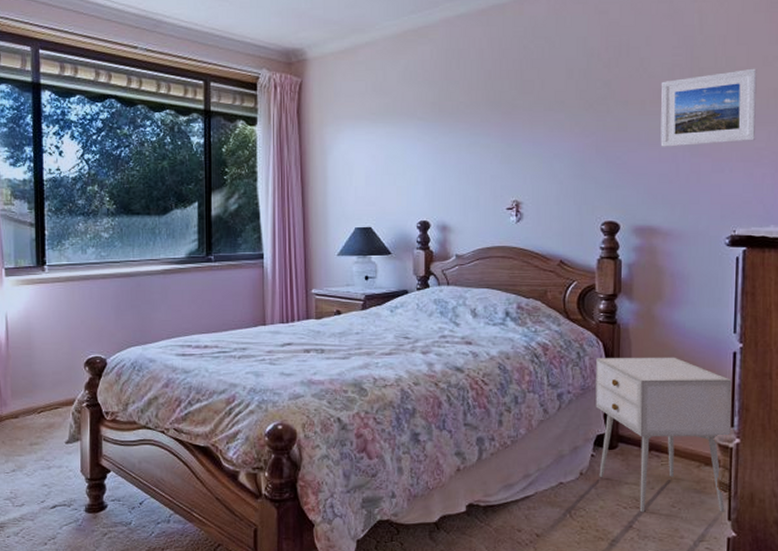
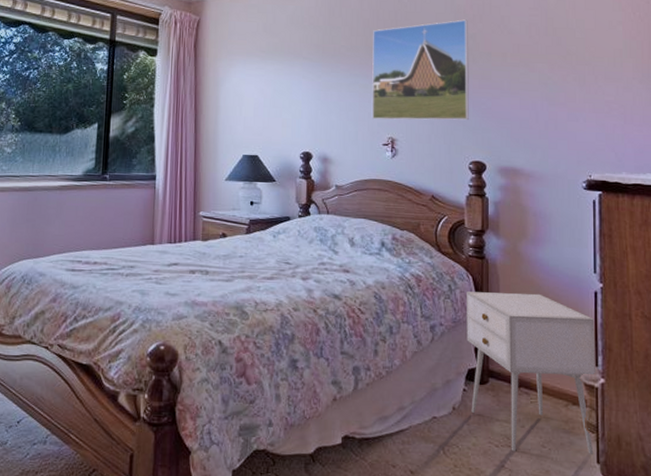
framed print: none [494,64,603,182] -> present [372,19,469,121]
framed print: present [660,68,757,147] -> none [520,30,606,96]

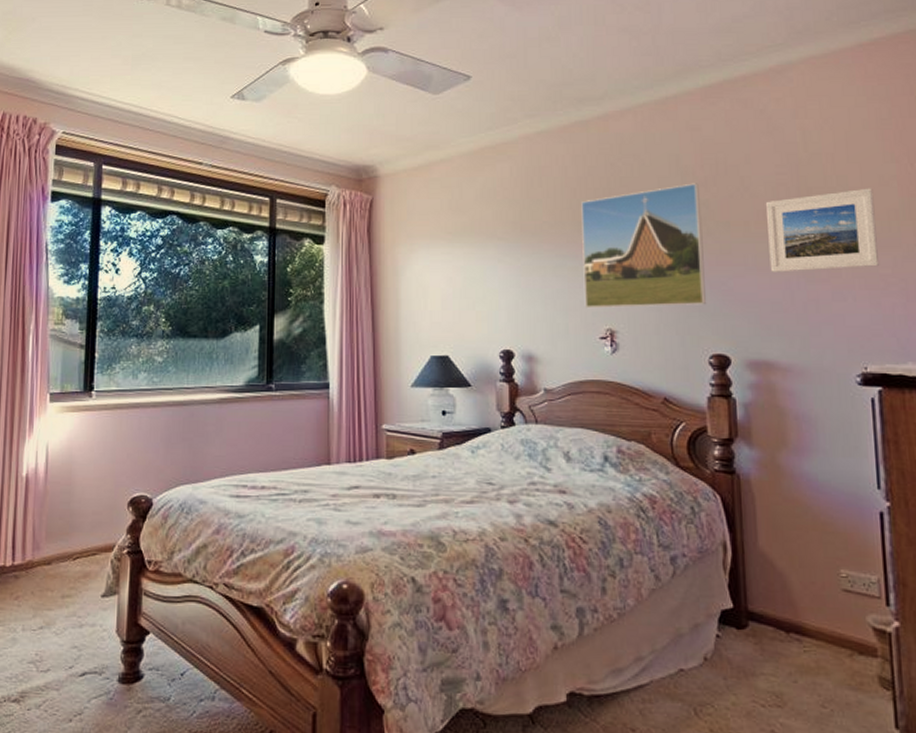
nightstand: present [466,291,596,454] -> none [714,514,891,717]
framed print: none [520,30,606,96] -> present [765,188,880,272]

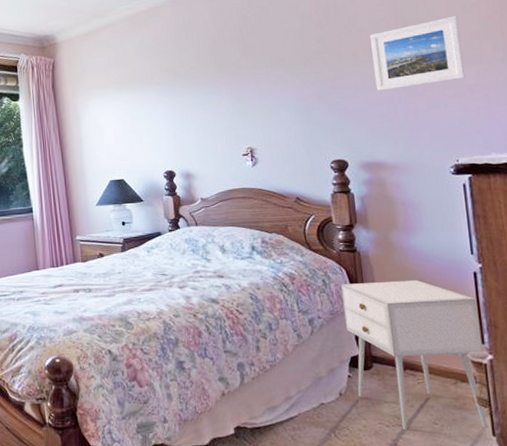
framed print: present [581,183,706,309] -> none [220,25,326,133]
nightstand: none [714,514,891,717] -> present [341,279,489,430]

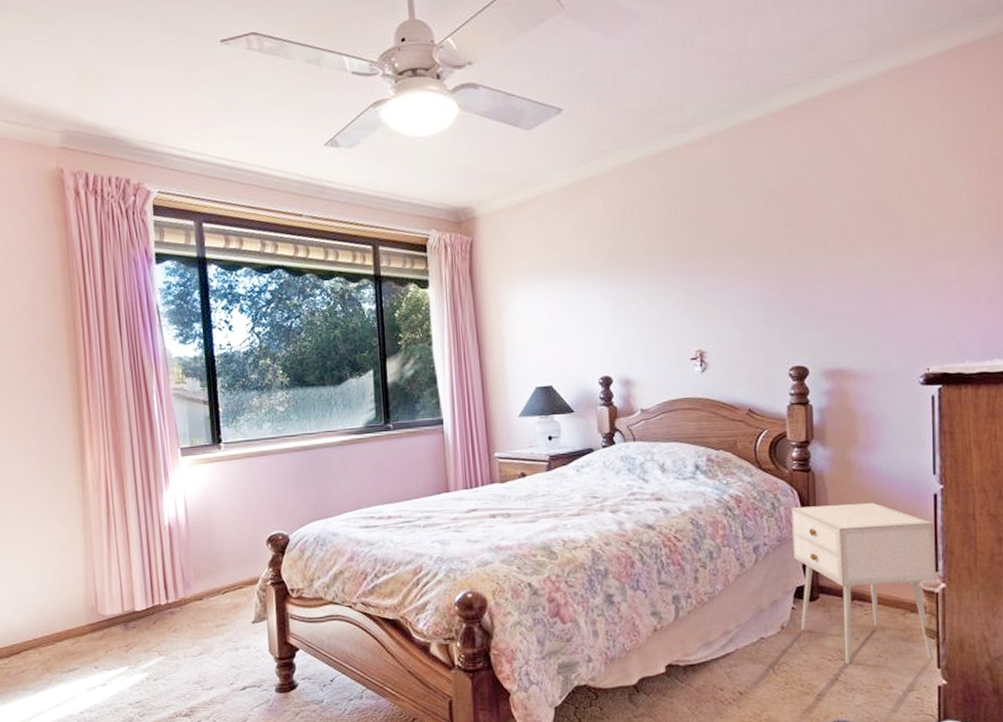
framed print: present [369,15,466,91] -> none [843,199,946,287]

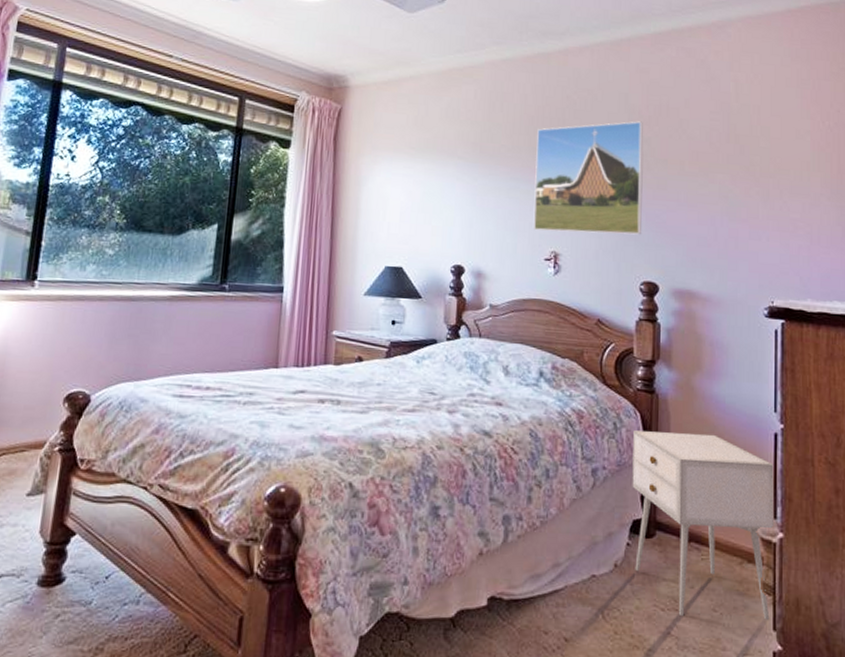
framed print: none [672,205,787,333] -> present [533,121,644,235]

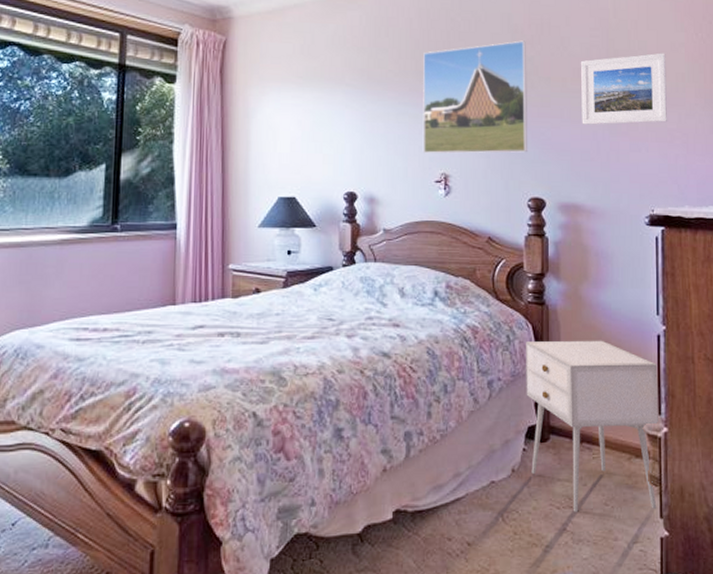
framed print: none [699,139,791,212] -> present [580,52,668,125]

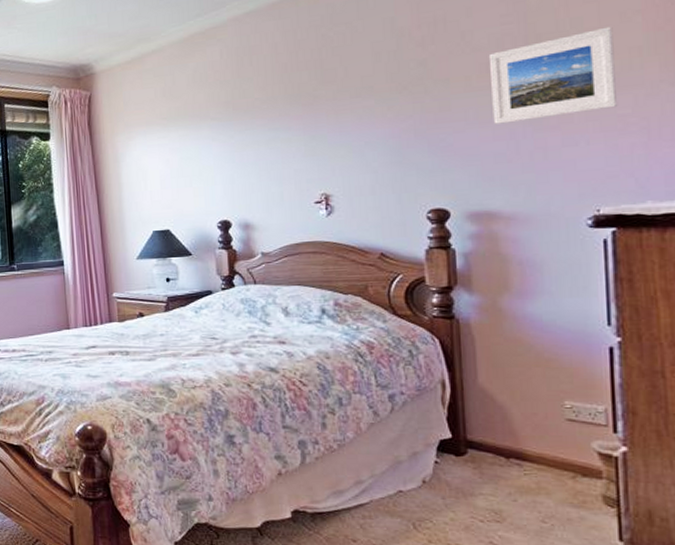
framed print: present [422,40,527,154] -> none [292,43,423,176]
nightstand: present [526,340,659,512] -> none [433,353,615,531]

